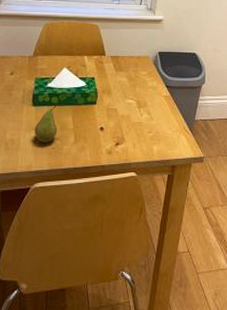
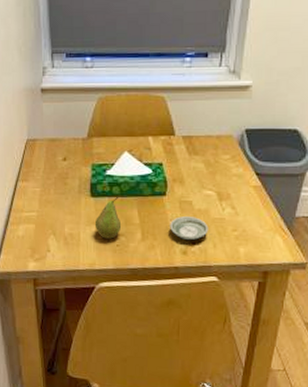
saucer: none [98,122,130,141] -> present [170,216,209,240]

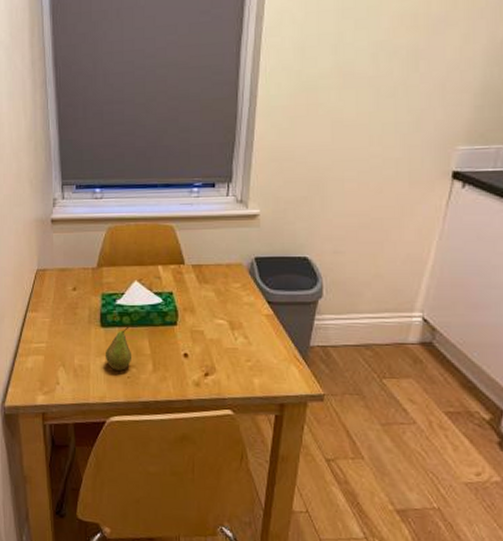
saucer: present [170,216,209,240] -> none [182,346,221,371]

